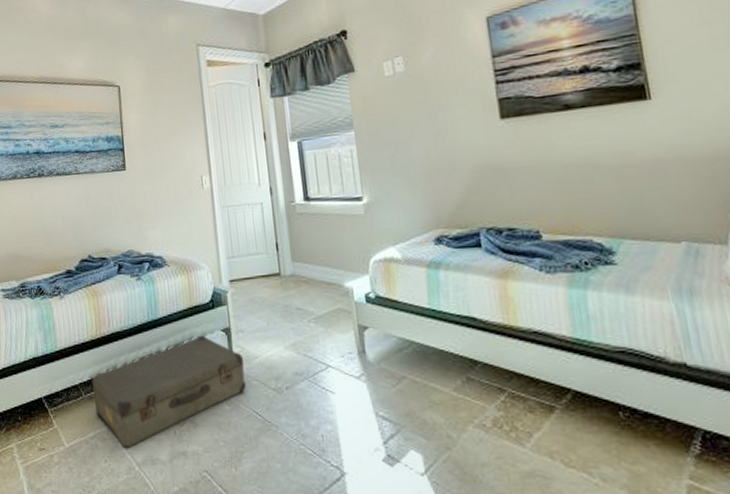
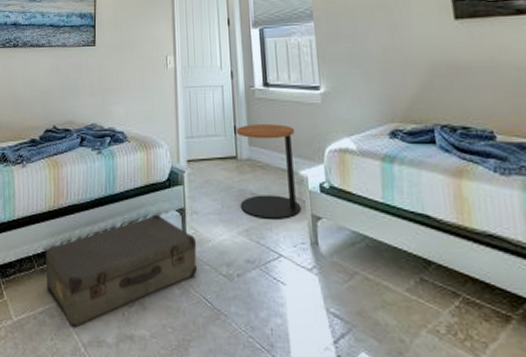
side table: none [278,238,348,332] -> present [236,124,301,219]

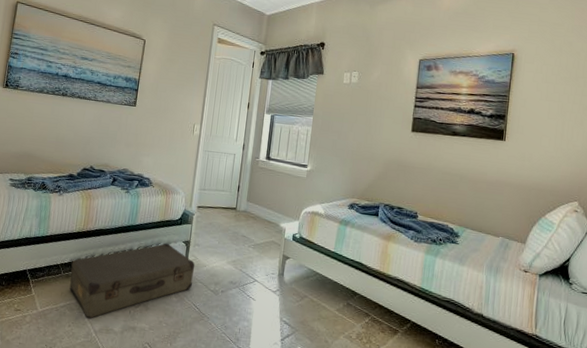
side table: present [236,124,301,219] -> none [232,186,283,256]

